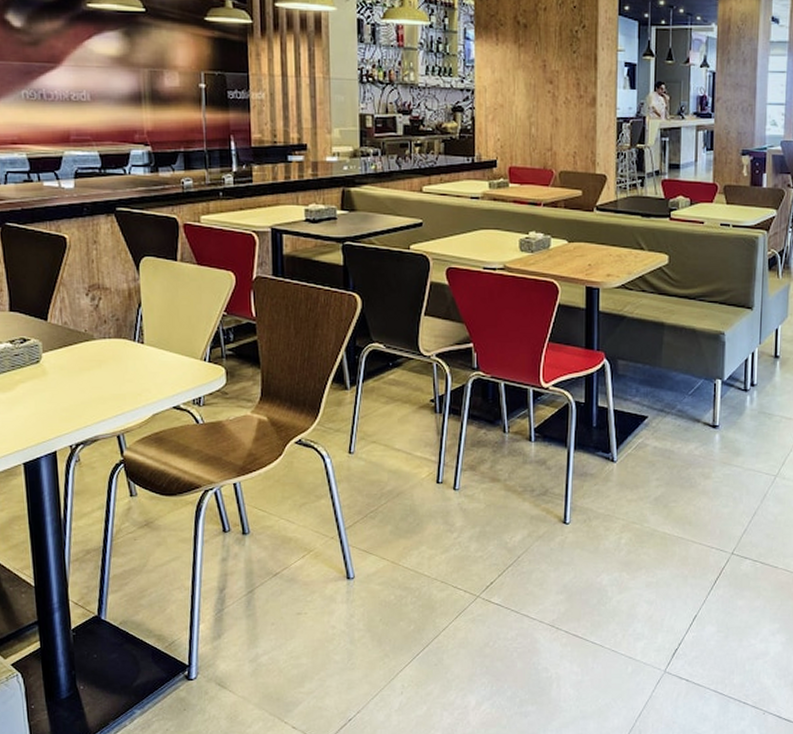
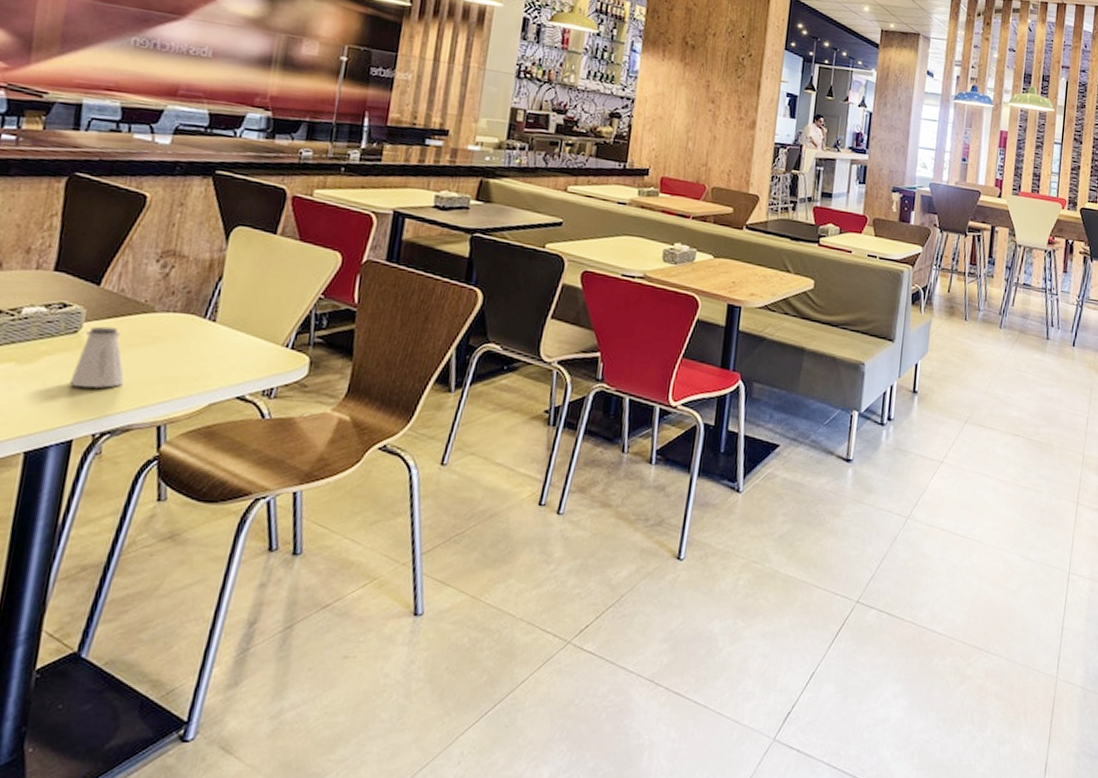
saltshaker: none [43,355,85,408] -> present [69,326,125,388]

